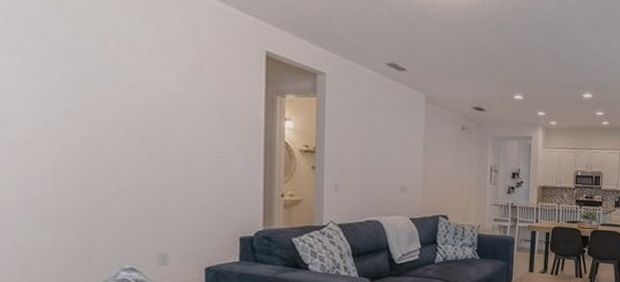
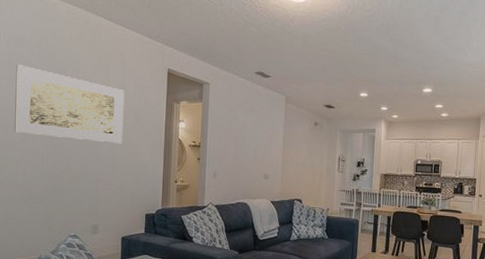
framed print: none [17,29,202,147] -> present [14,64,125,144]

